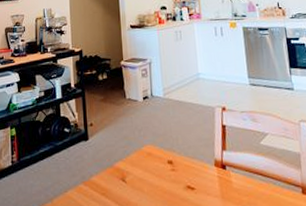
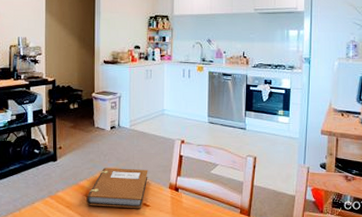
notebook: none [123,144,190,193] -> present [86,168,148,209]

